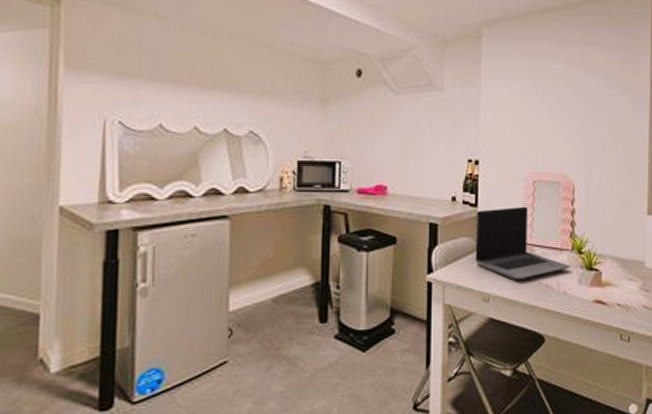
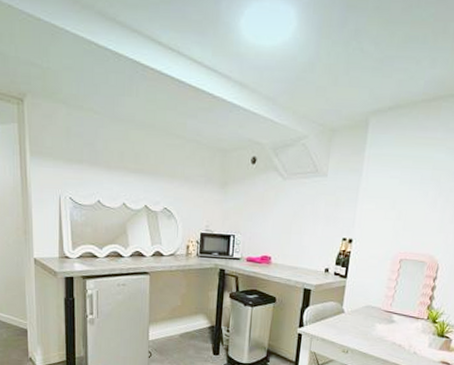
laptop computer: present [475,206,571,279] -> none [339,280,424,339]

